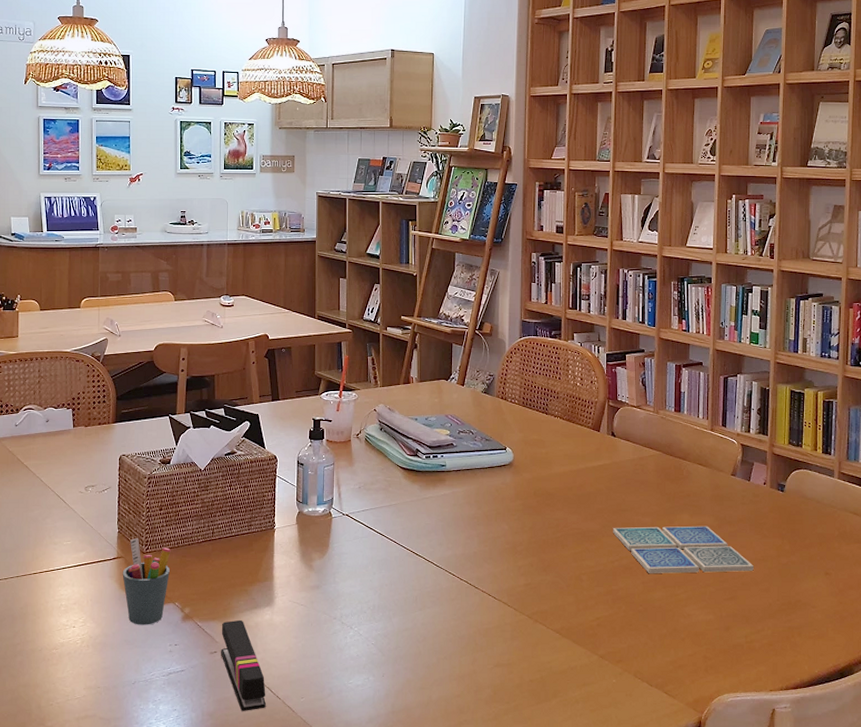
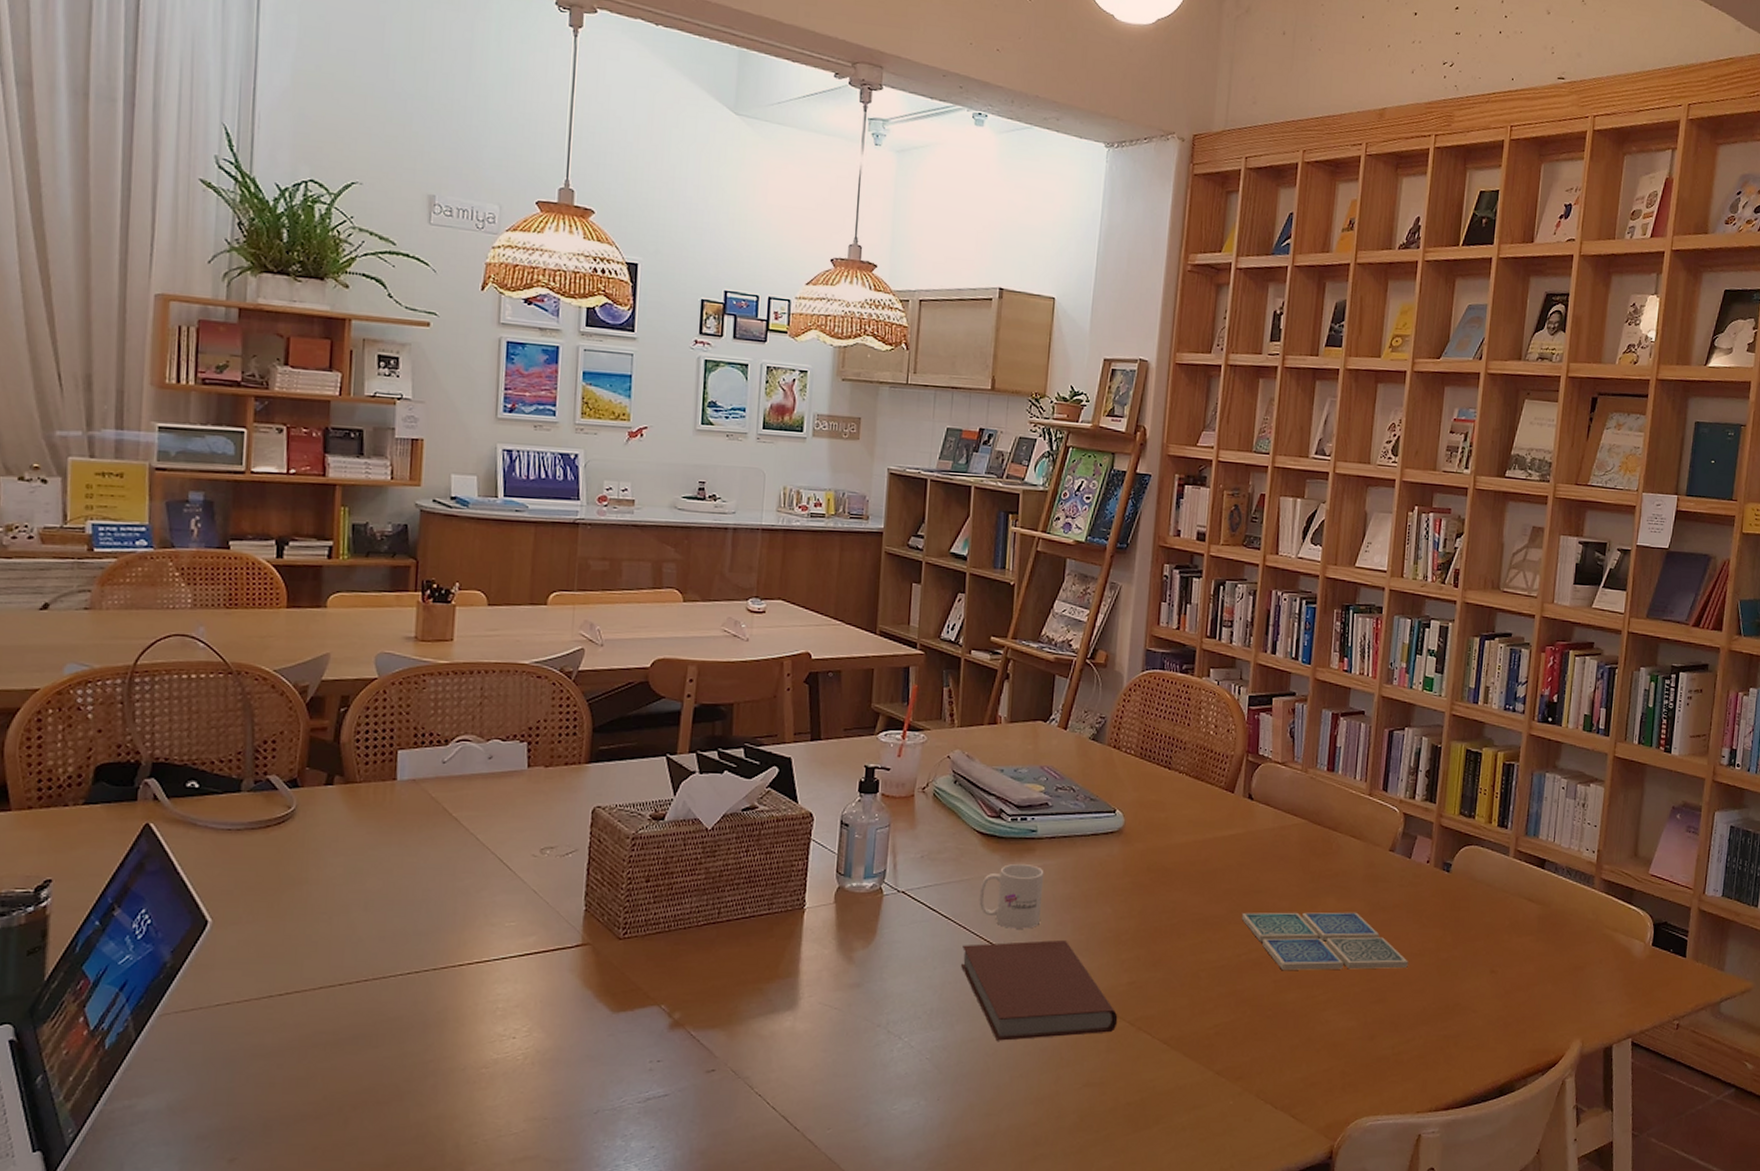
pen holder: present [122,538,171,625] -> none [587,919,659,1035]
stapler: present [221,619,266,711] -> none [721,1027,780,1147]
book: none [394,551,519,630] -> present [961,940,1118,1041]
mug: none [405,491,454,542] -> present [979,863,1044,929]

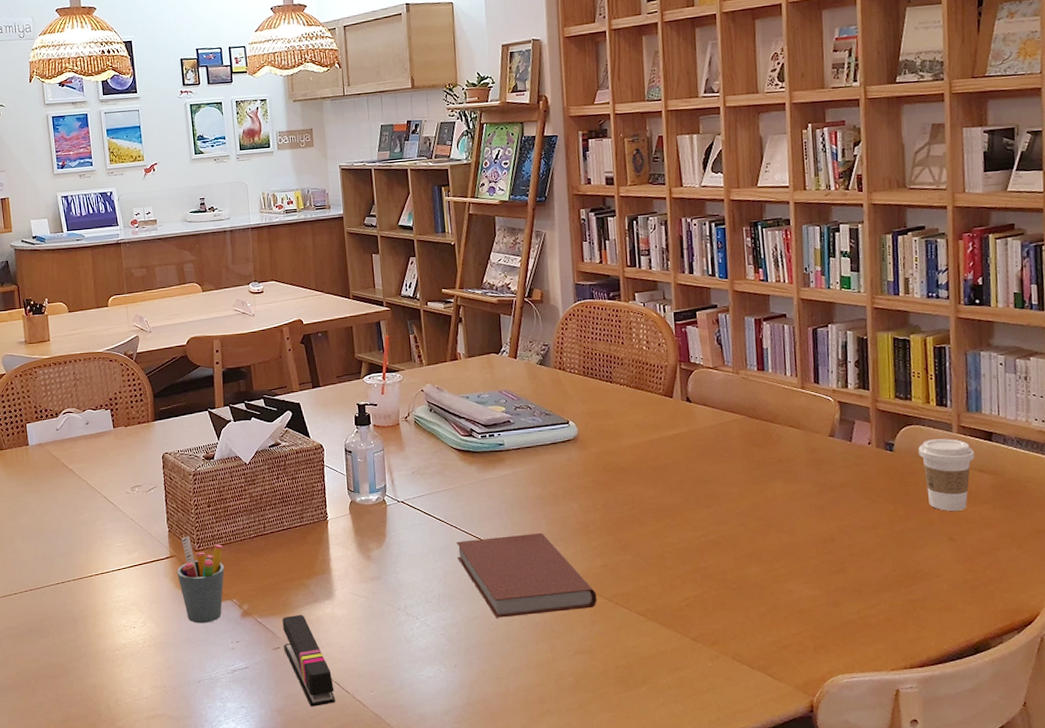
pen holder: none [587,919,659,1035] -> present [176,536,225,624]
stapler: none [721,1027,780,1147] -> present [282,614,335,707]
mug: present [979,863,1044,929] -> none [463,472,518,526]
drink coaster: present [1241,912,1408,970] -> none [695,493,863,548]
coffee cup: none [1474,862,1527,941] -> present [918,439,975,511]

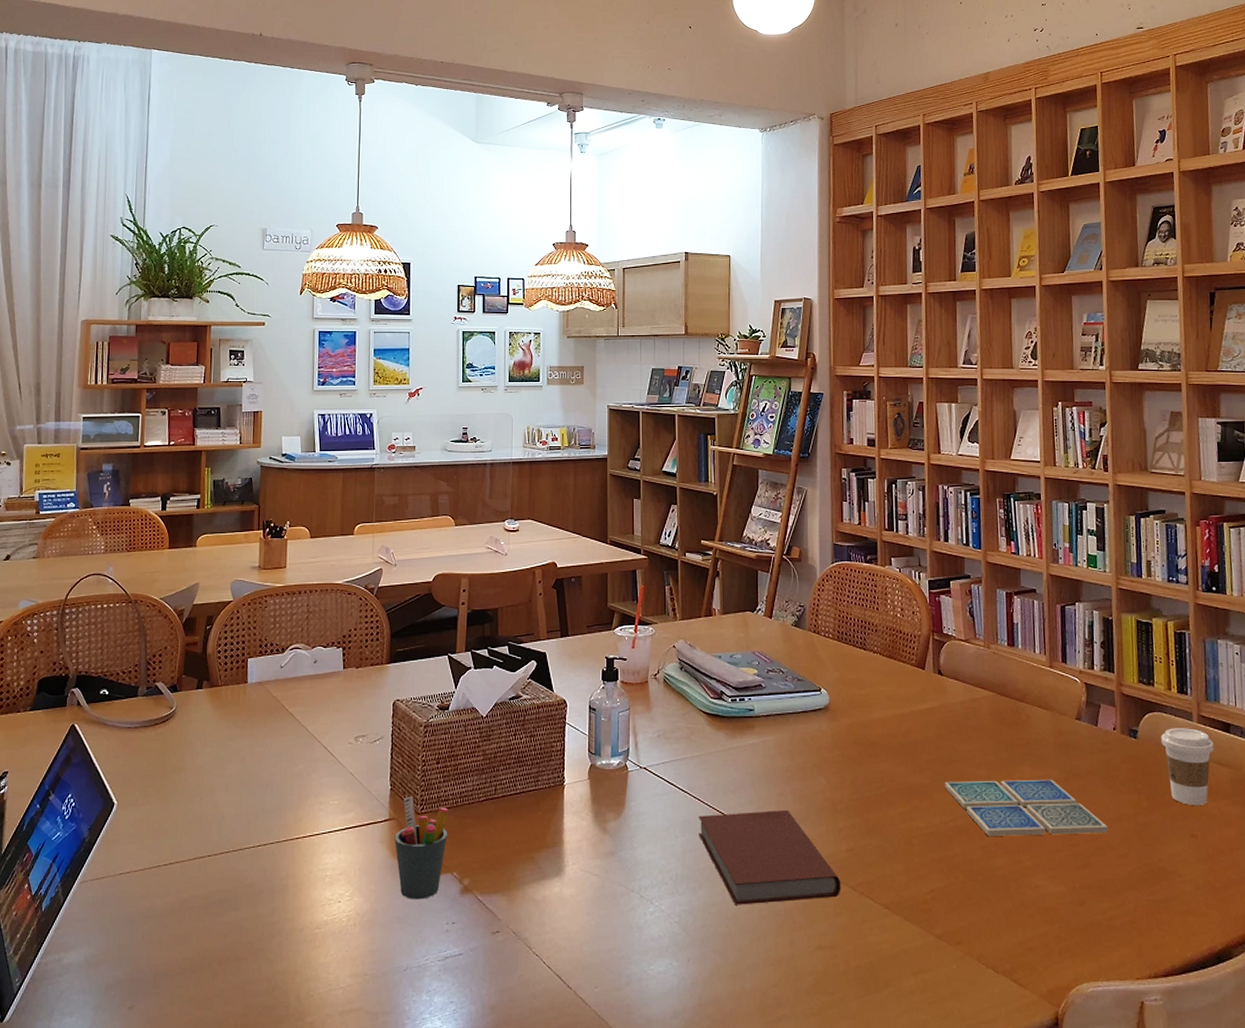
stapler: present [282,614,335,707] -> none [504,892,555,1004]
drink coaster: none [695,493,863,548] -> present [944,779,1108,836]

